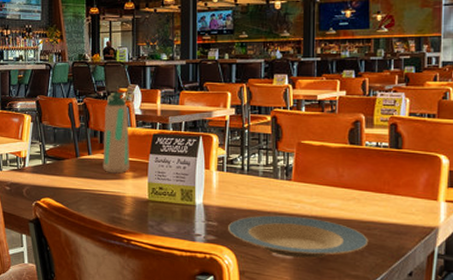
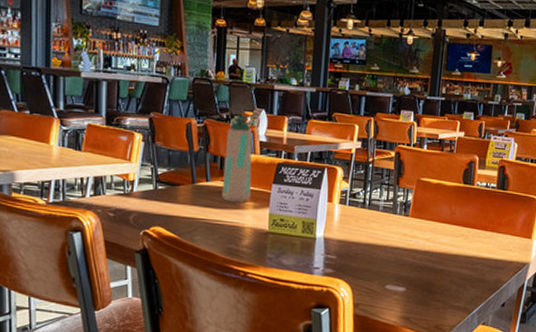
plate: present [228,215,369,259] -> none [346,249,472,291]

